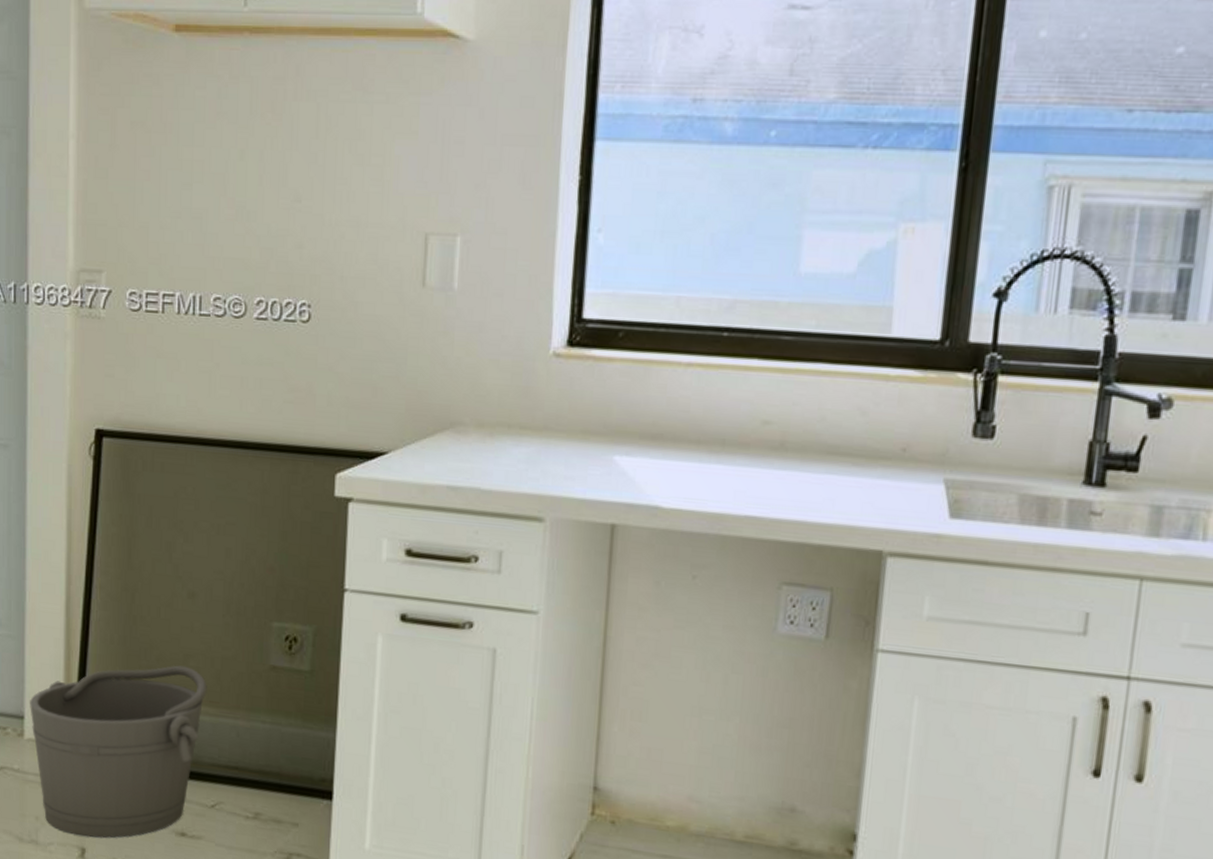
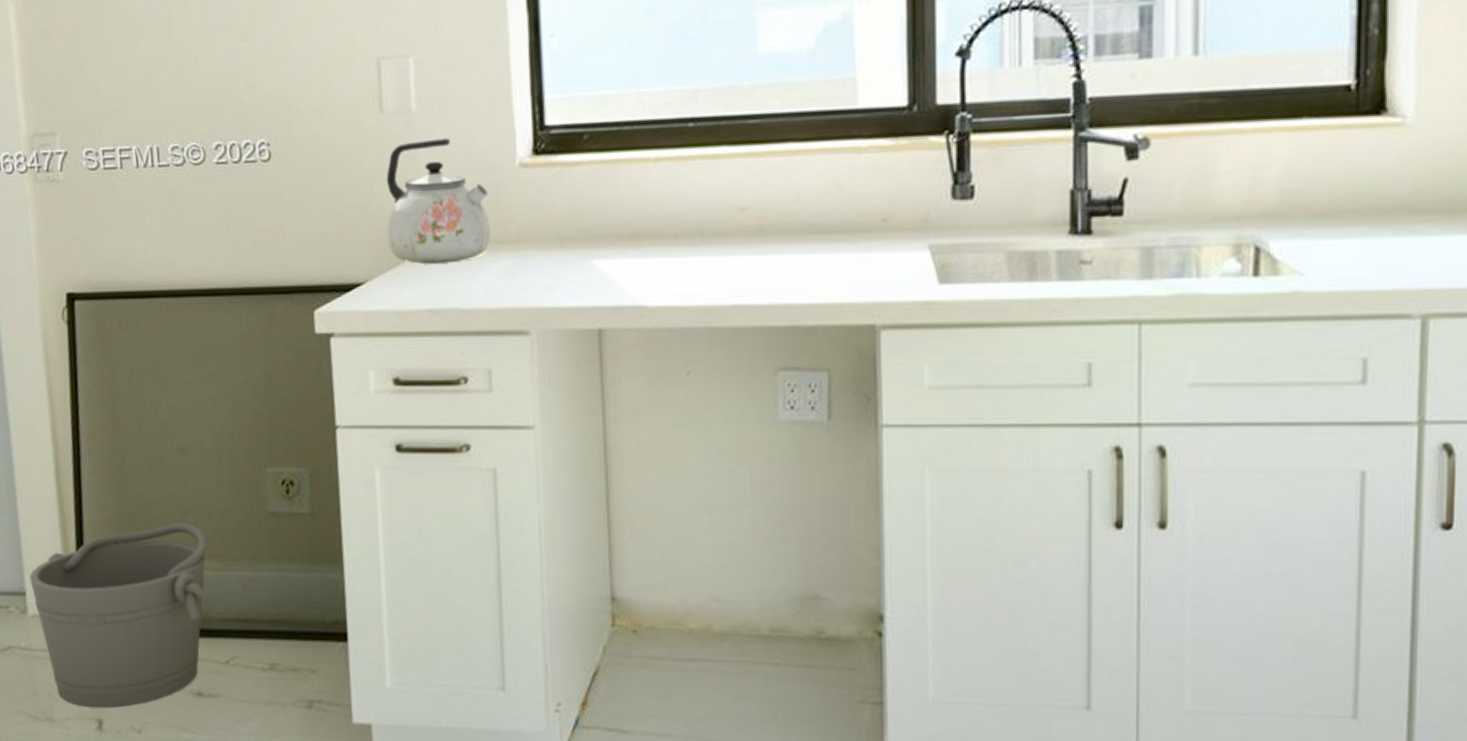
kettle: none [415,319,520,443] -> present [386,138,491,264]

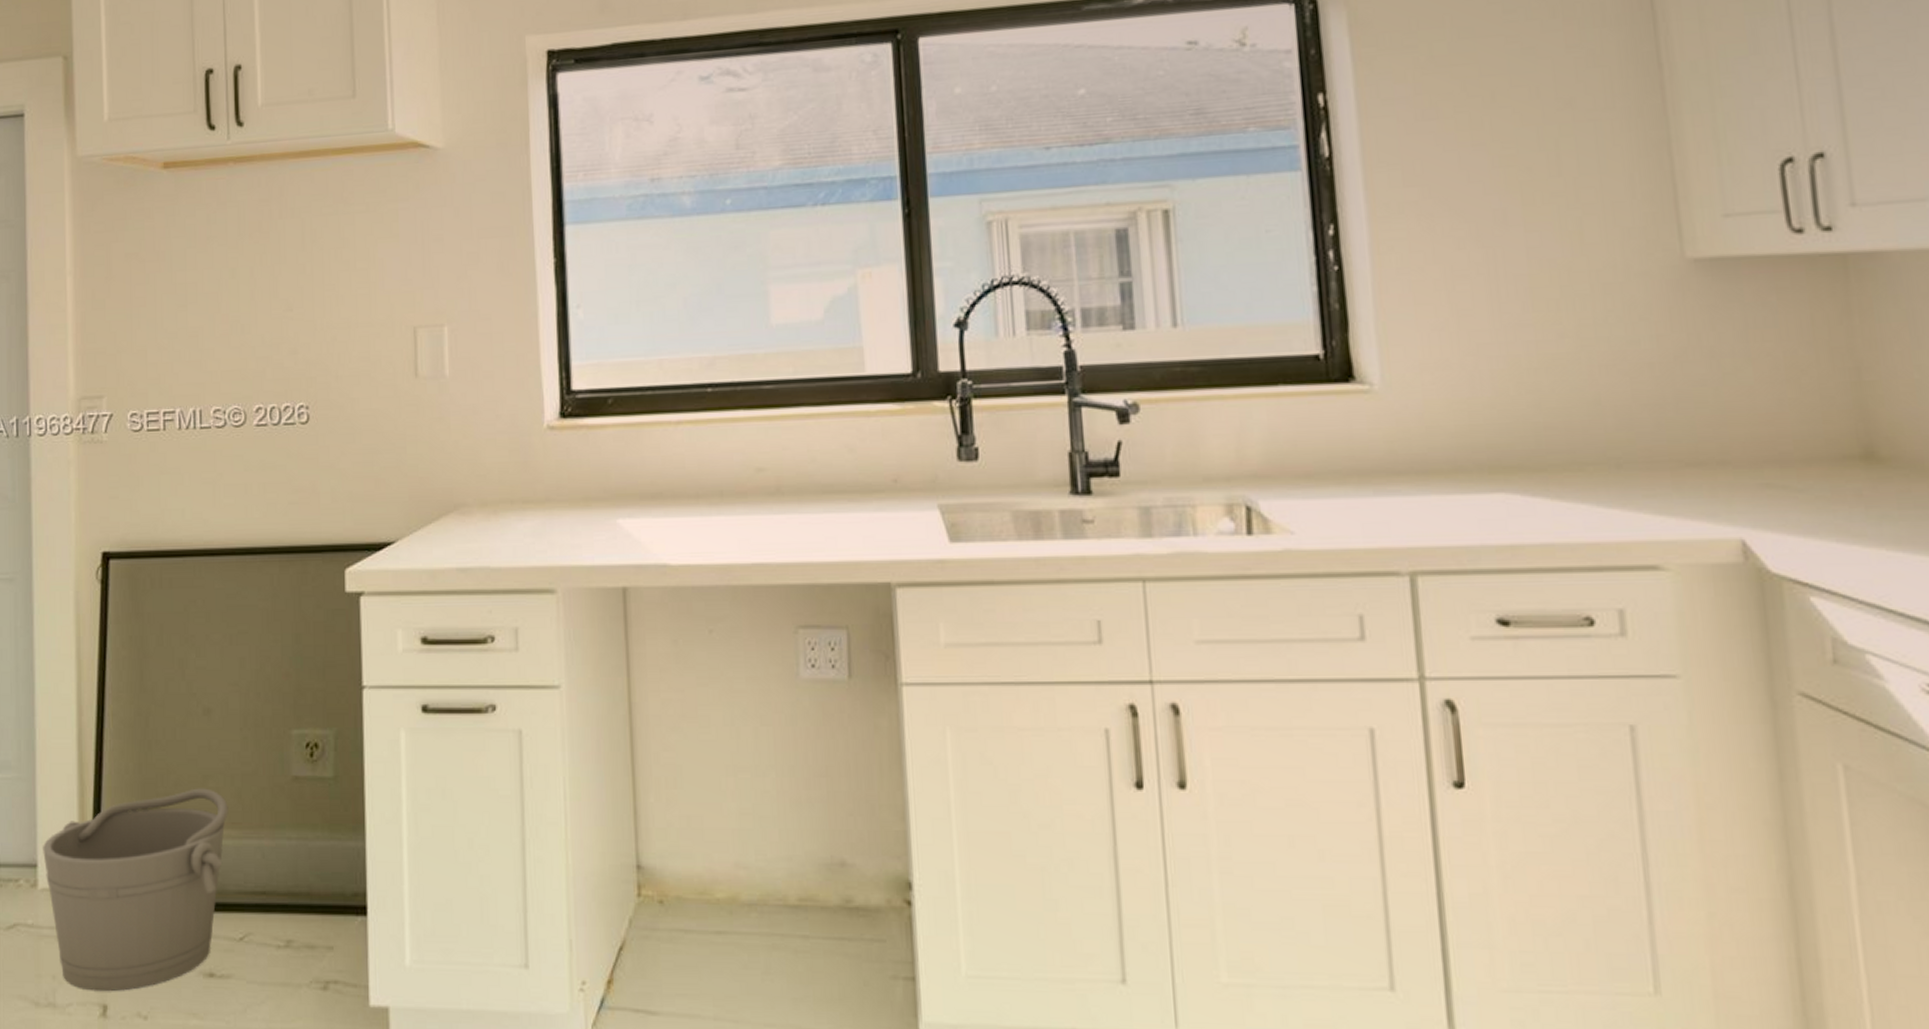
kettle: present [386,138,491,264] -> none [418,402,519,523]

